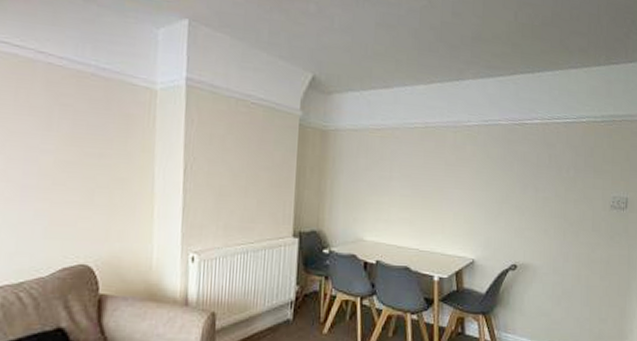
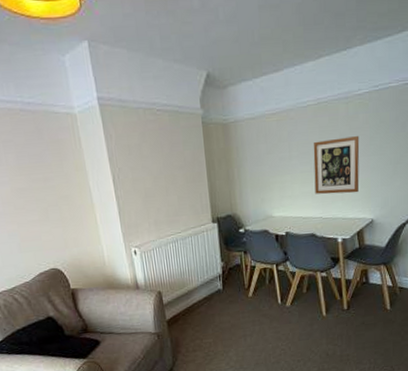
wall art: none [413,165,466,228] -> present [313,136,360,194]

